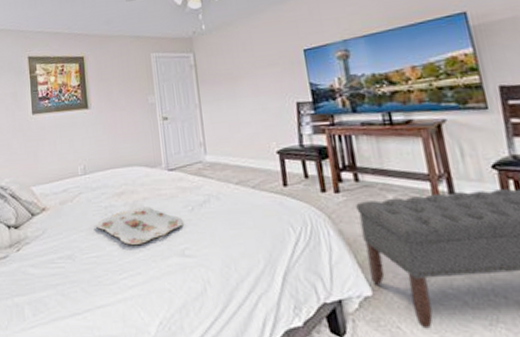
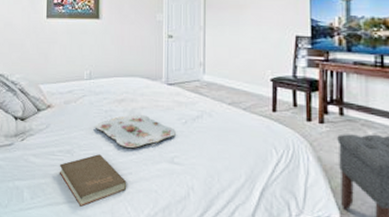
book: none [60,256,138,319] -> present [59,154,127,208]

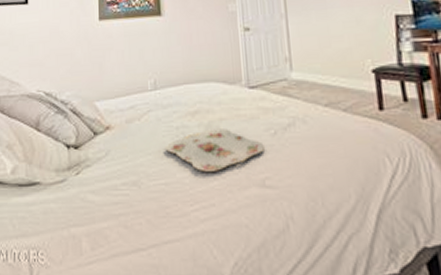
book: present [59,154,127,208] -> none [124,184,210,256]

